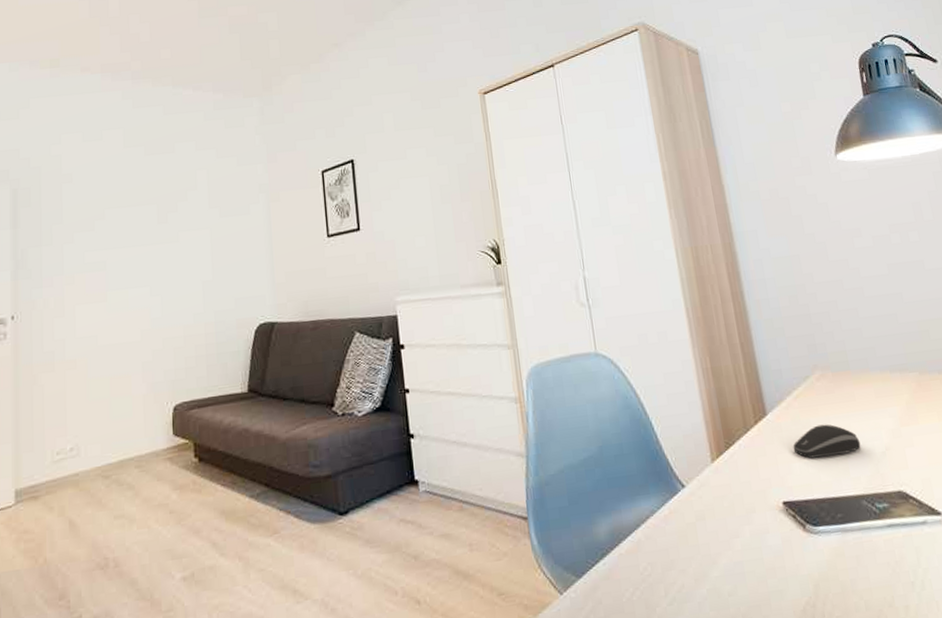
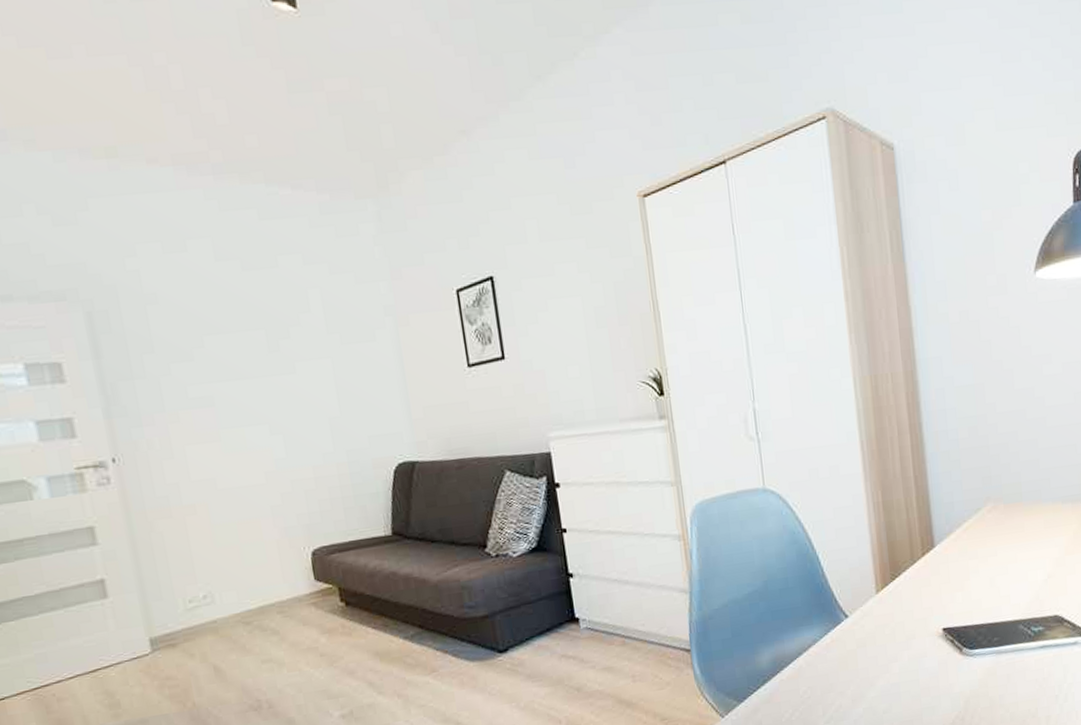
computer mouse: present [793,424,861,459] -> none [957,554,1024,588]

